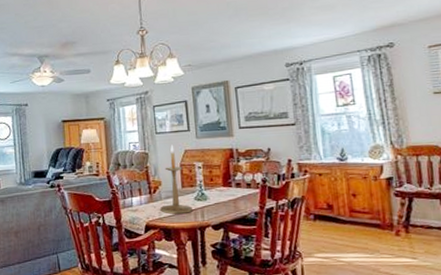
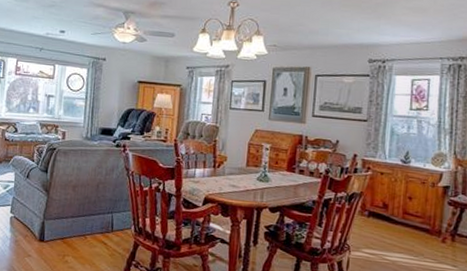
candlestick: present [160,145,193,214] -> none [222,122,254,192]

